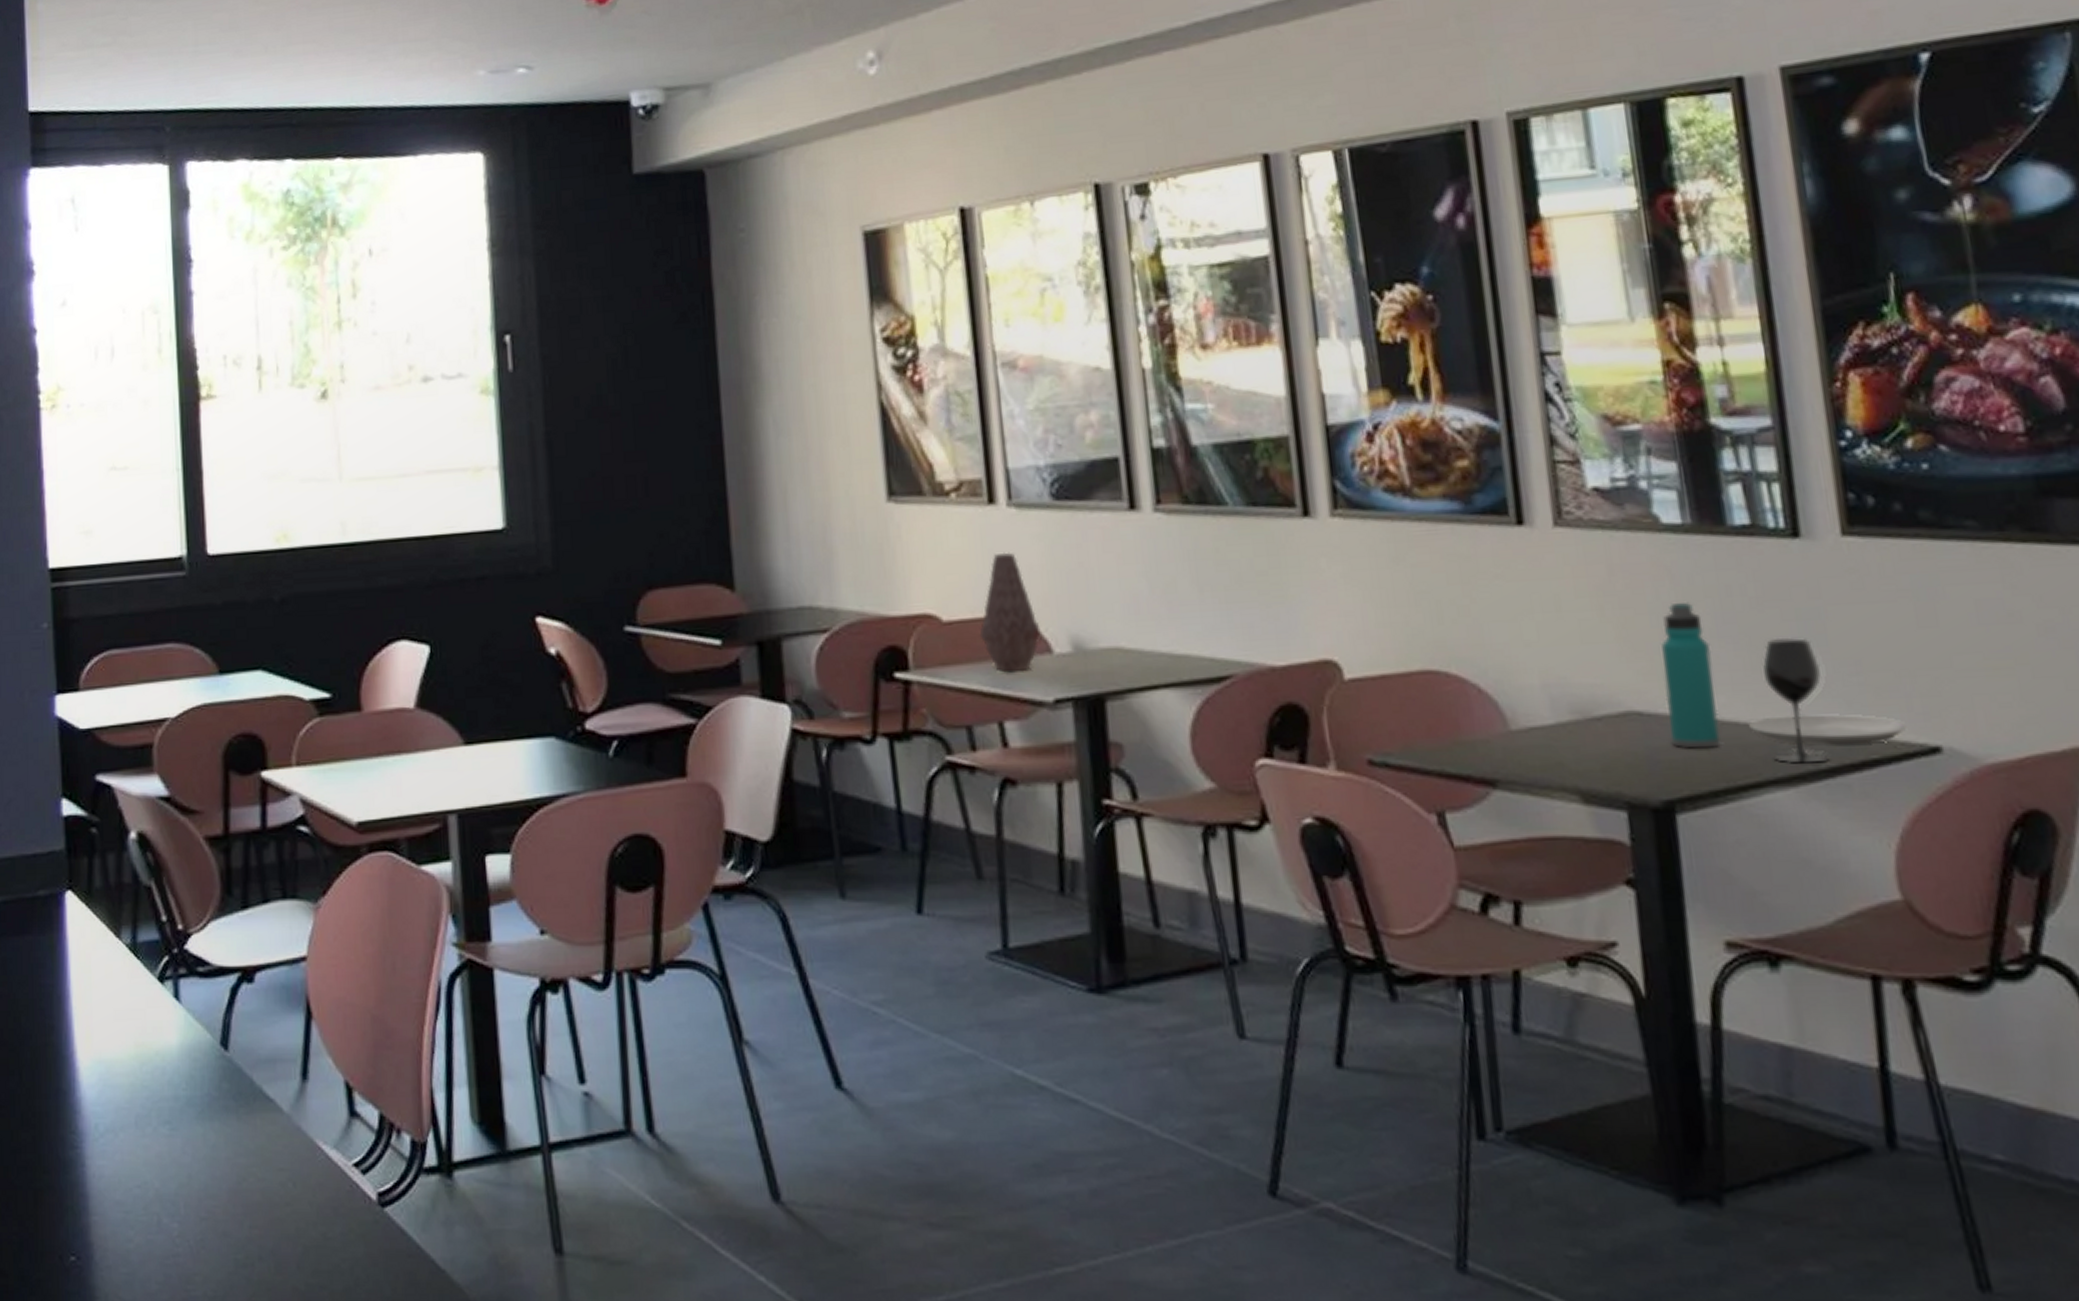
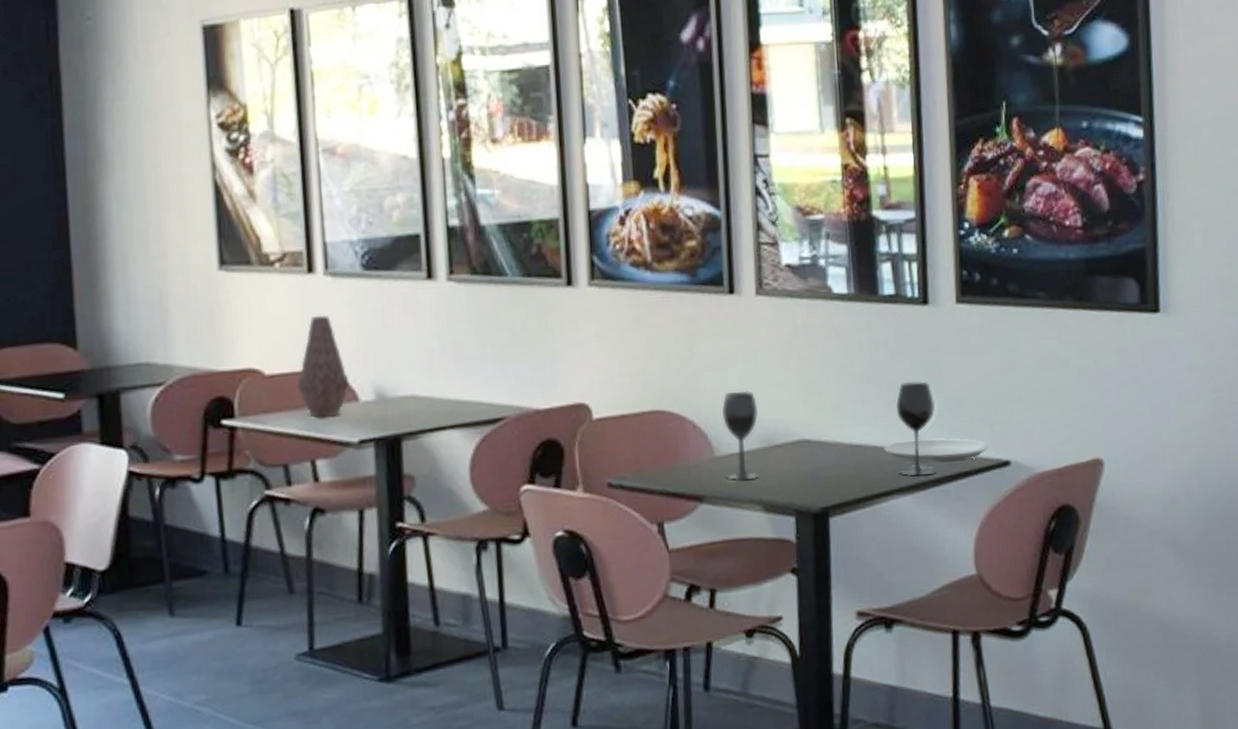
wine glass: none [1514,647,1572,763] -> present [721,390,759,482]
water bottle: present [1661,601,1721,749] -> none [827,354,864,468]

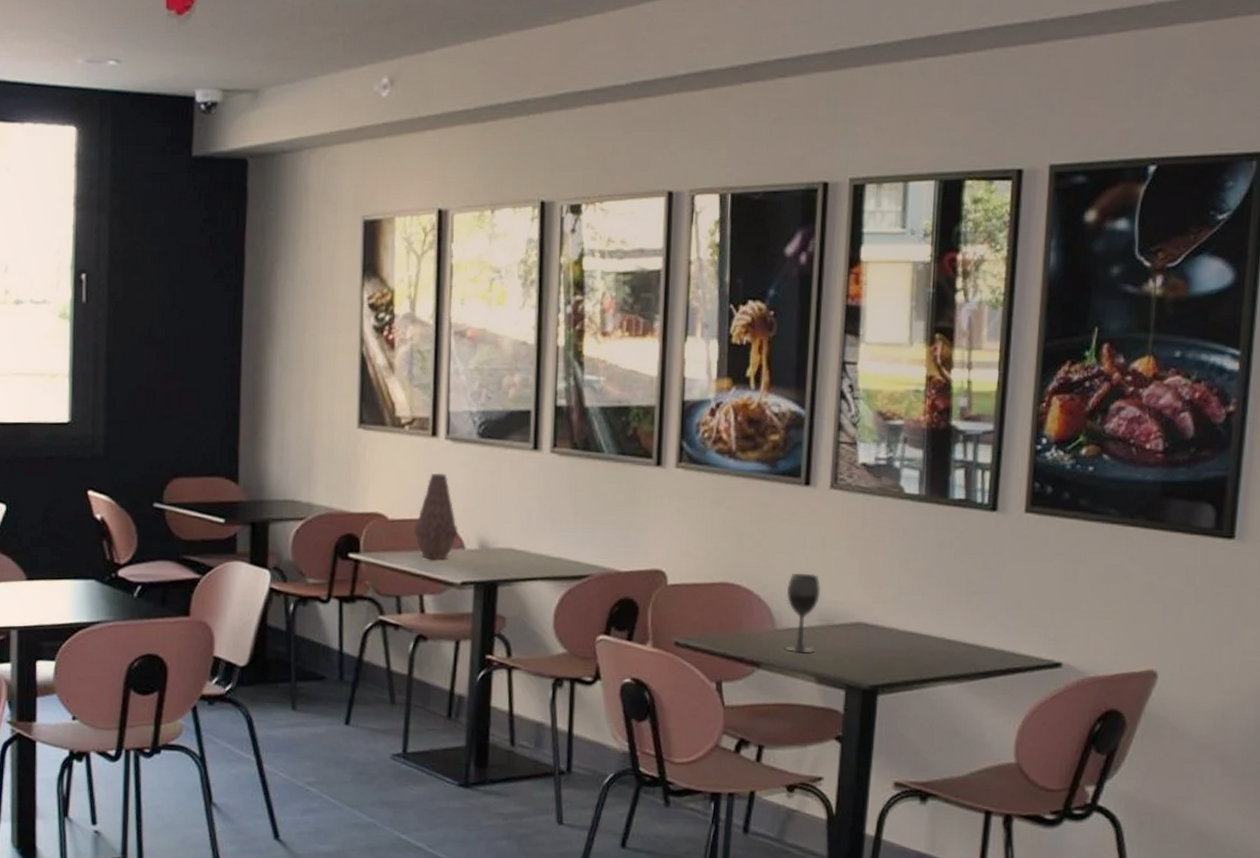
plate: present [884,439,988,463] -> none [938,634,1041,657]
wineglass: present [896,381,936,477] -> none [950,581,993,668]

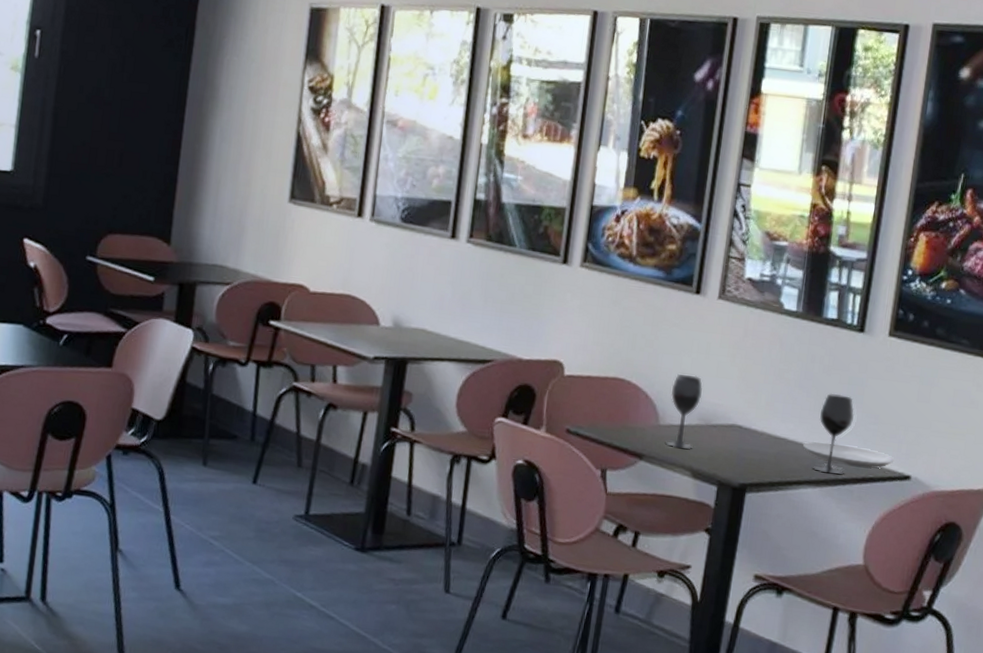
vase: present [413,473,458,560] -> none [333,251,375,335]
plate: none [938,634,1041,657] -> present [803,442,894,468]
wineglass: none [950,581,993,668] -> present [813,394,855,475]

